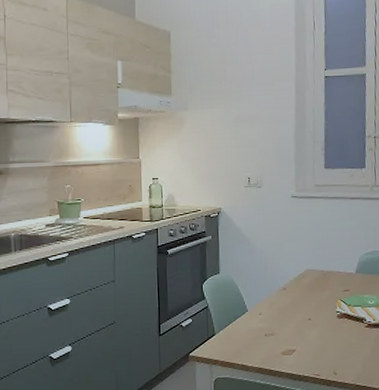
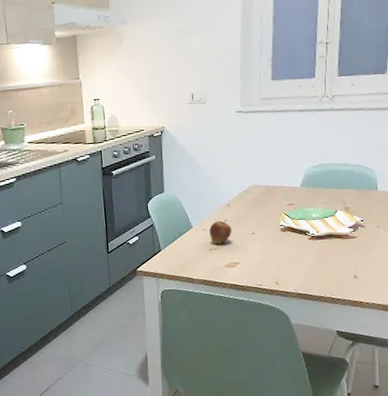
fruit: none [264,303,288,329] -> present [208,219,232,244]

